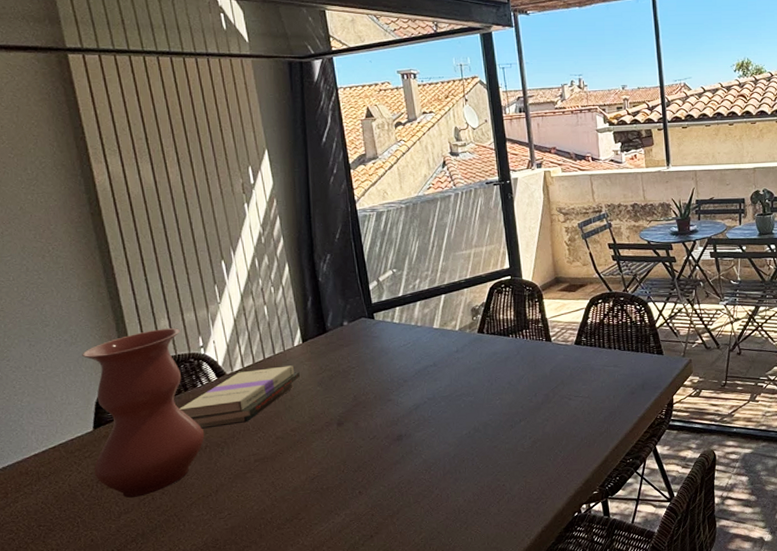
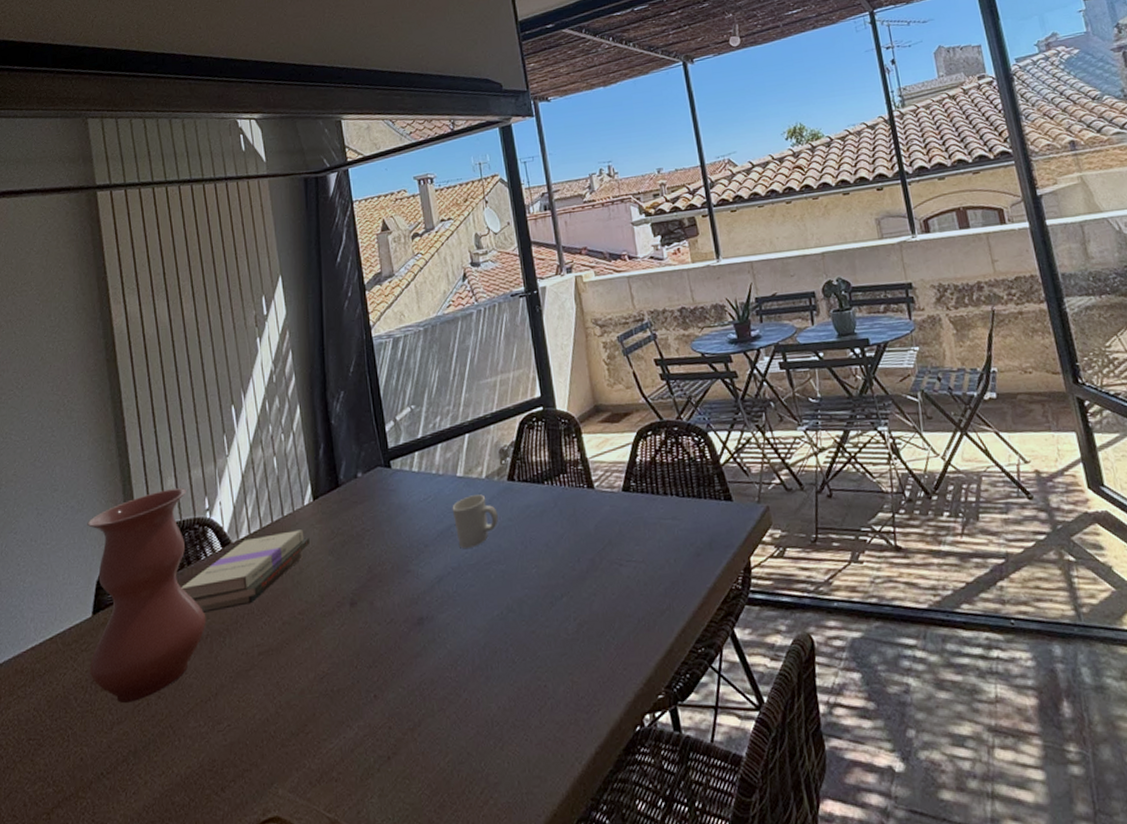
mug: none [428,343,469,384] -> present [452,494,498,549]

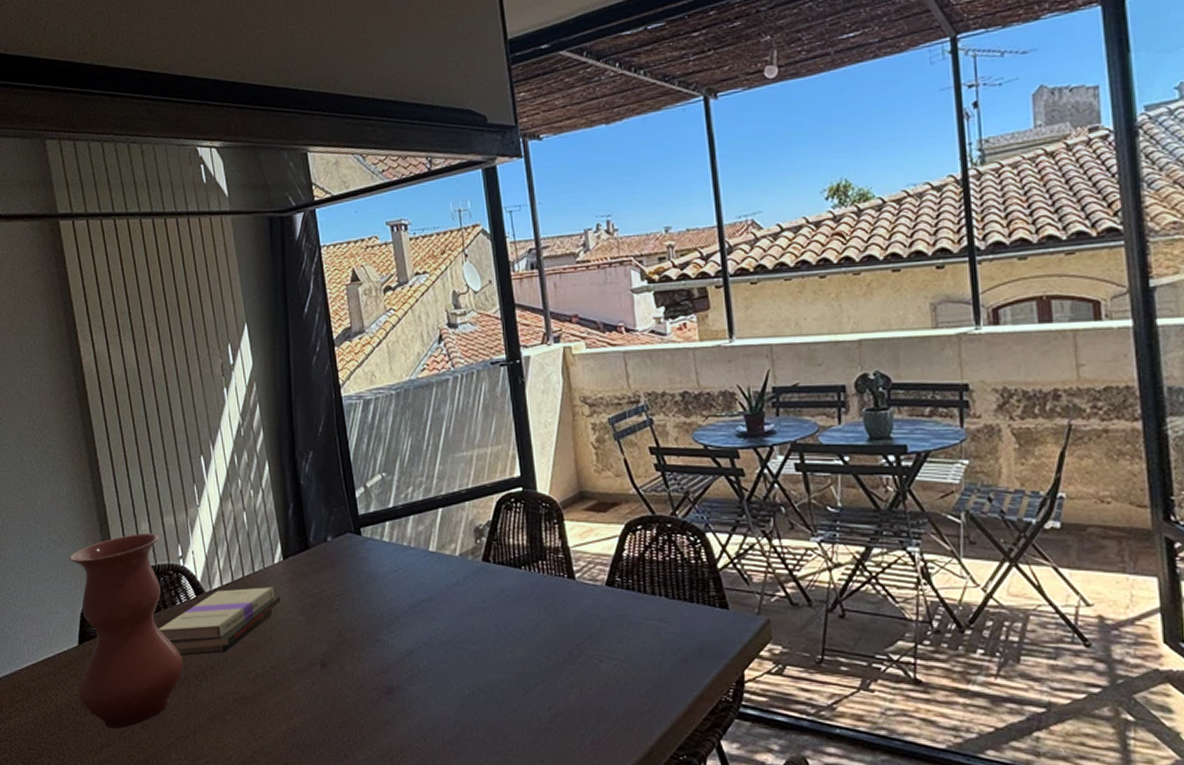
mug: present [452,494,498,549] -> none [423,572,472,625]

